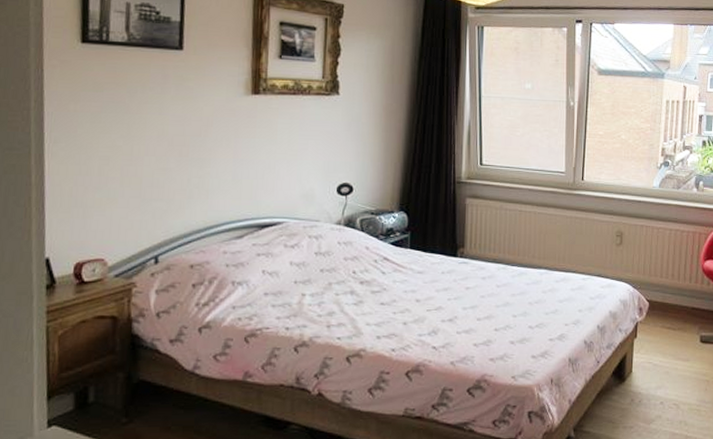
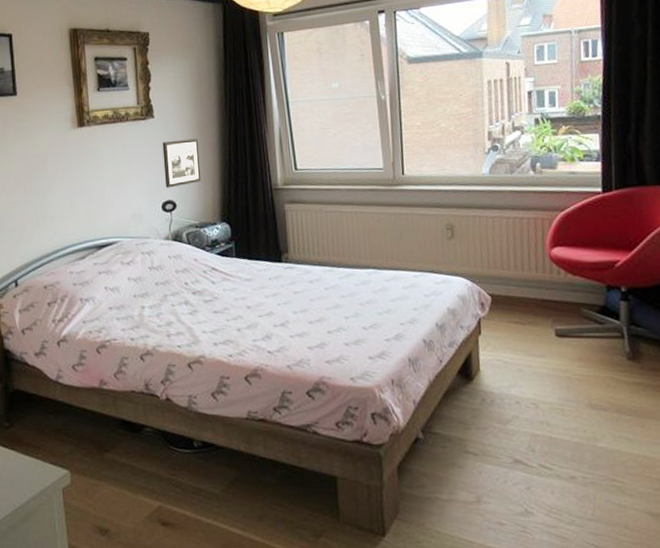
picture frame: none [343,121,385,170] -> present [162,138,202,188]

